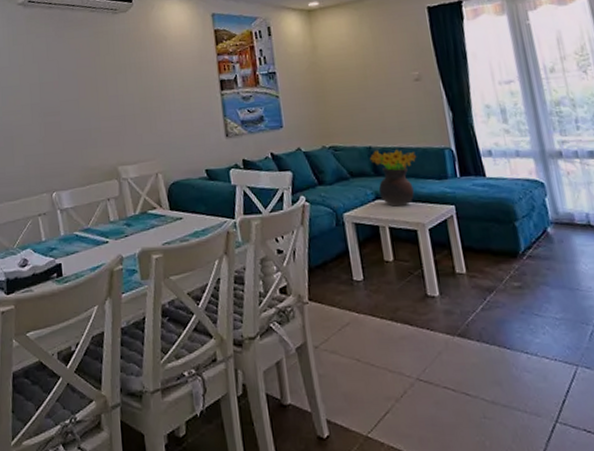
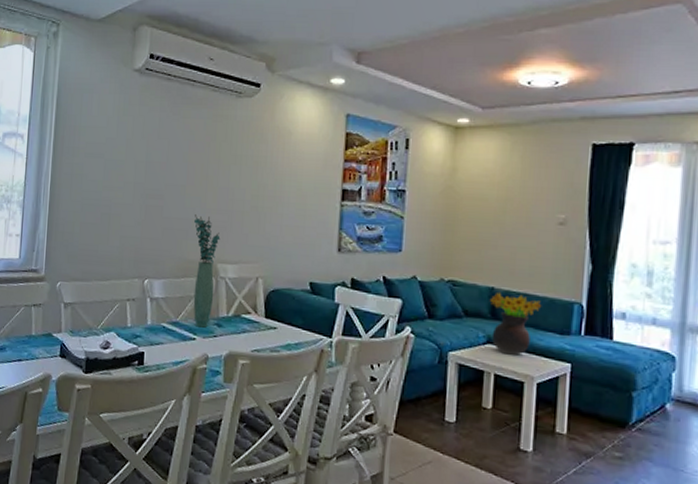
vase: none [91,124,120,230] -> present [193,214,221,328]

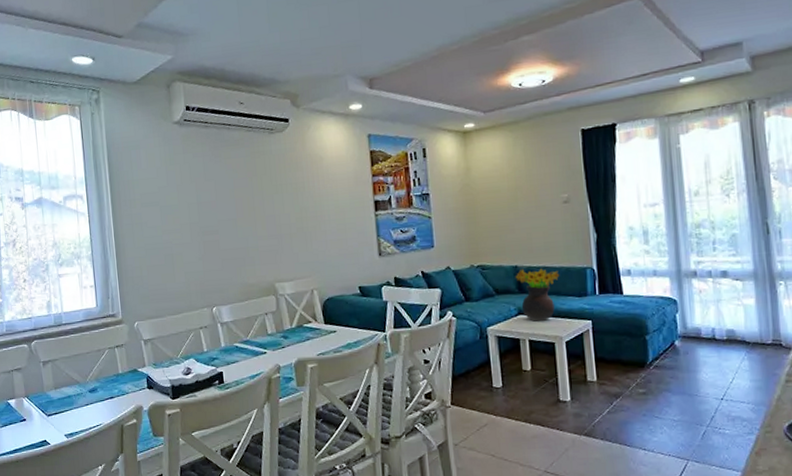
vase: present [193,214,221,328] -> none [249,243,277,342]

